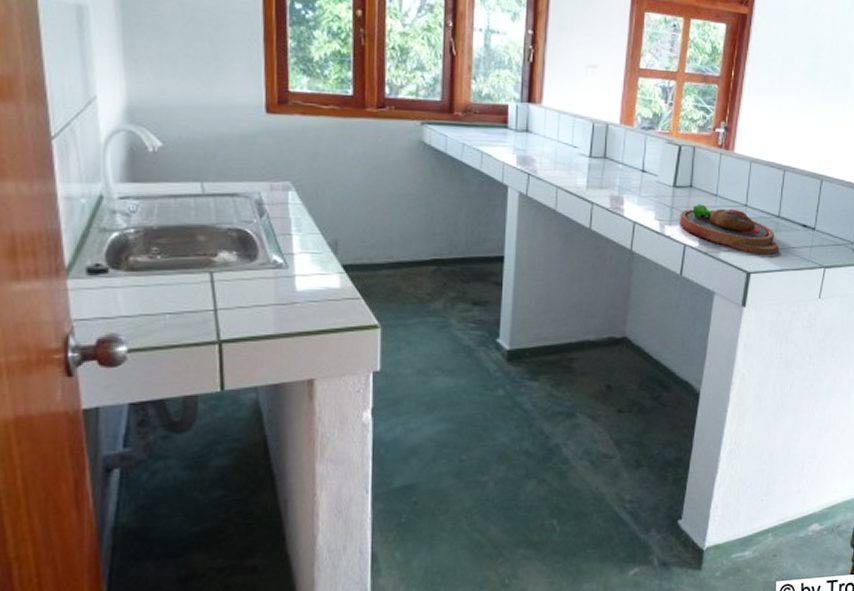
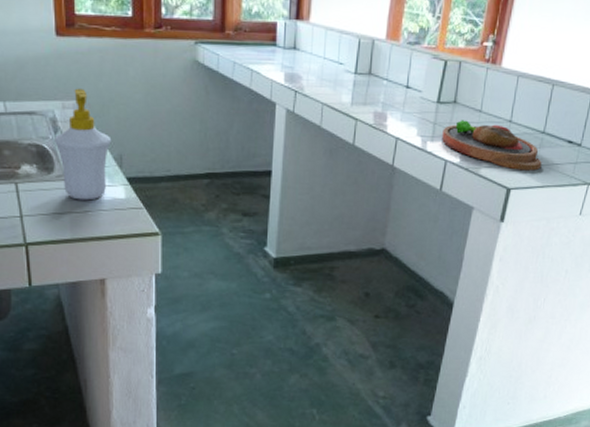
soap bottle: none [258,168,326,291] -> present [53,88,112,201]

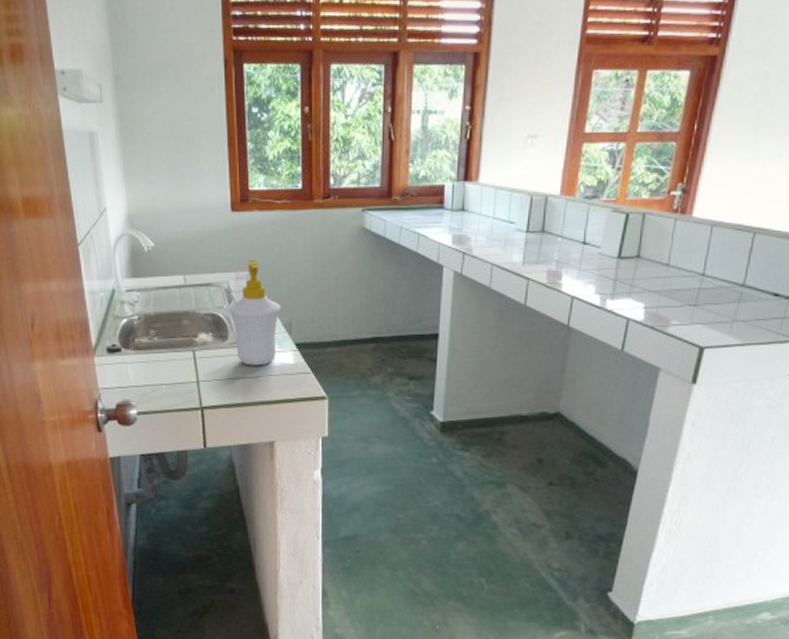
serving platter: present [442,120,542,171] -> none [623,275,742,328]

